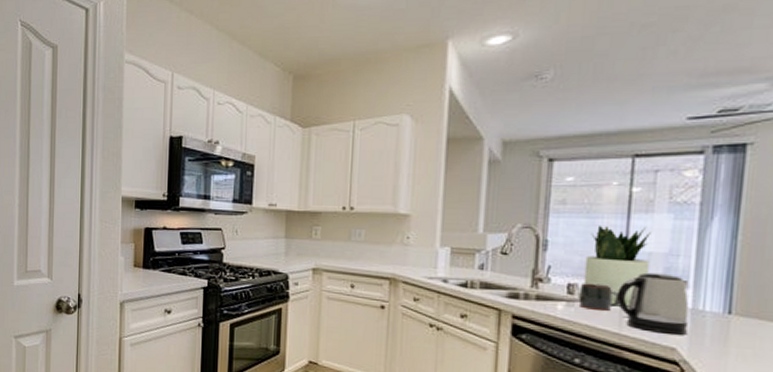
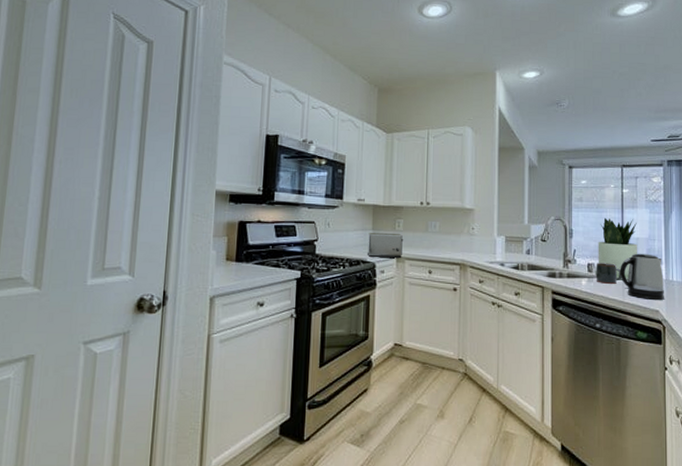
toaster: none [280,240,322,270] -> present [368,232,404,259]

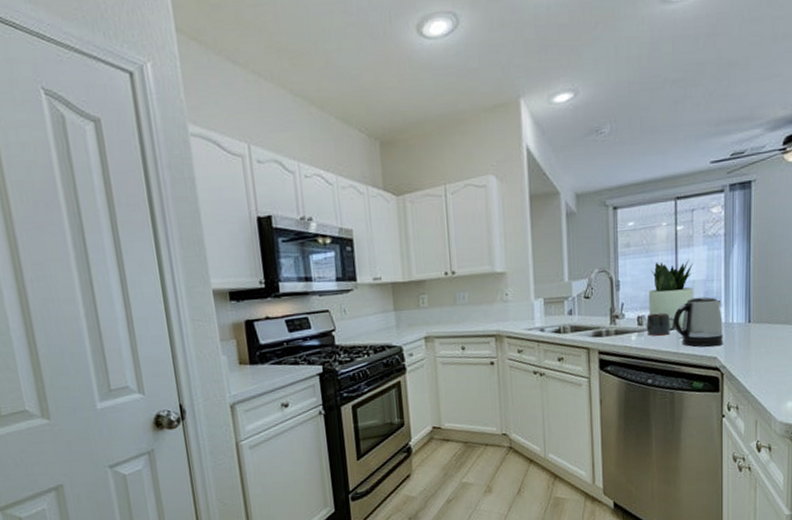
toaster: present [368,232,404,259] -> none [390,310,431,342]

